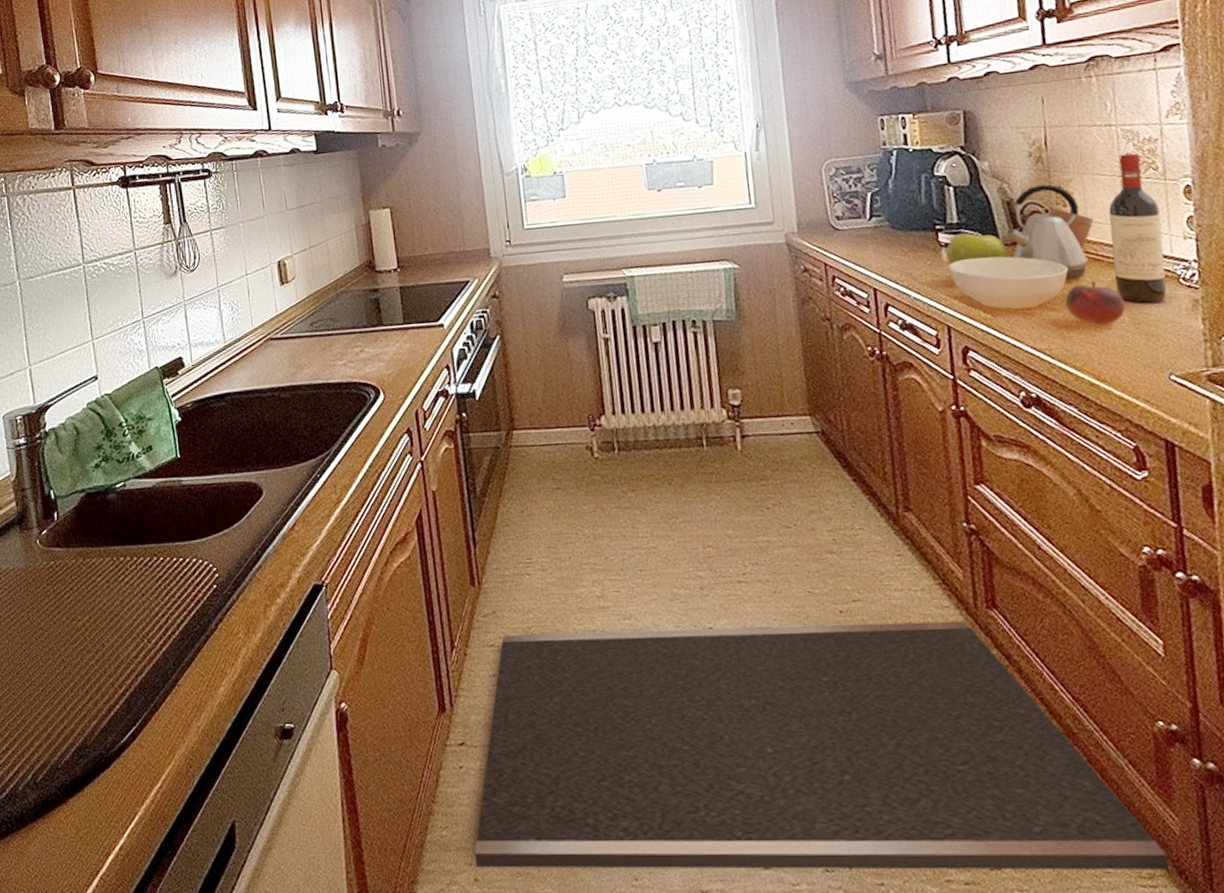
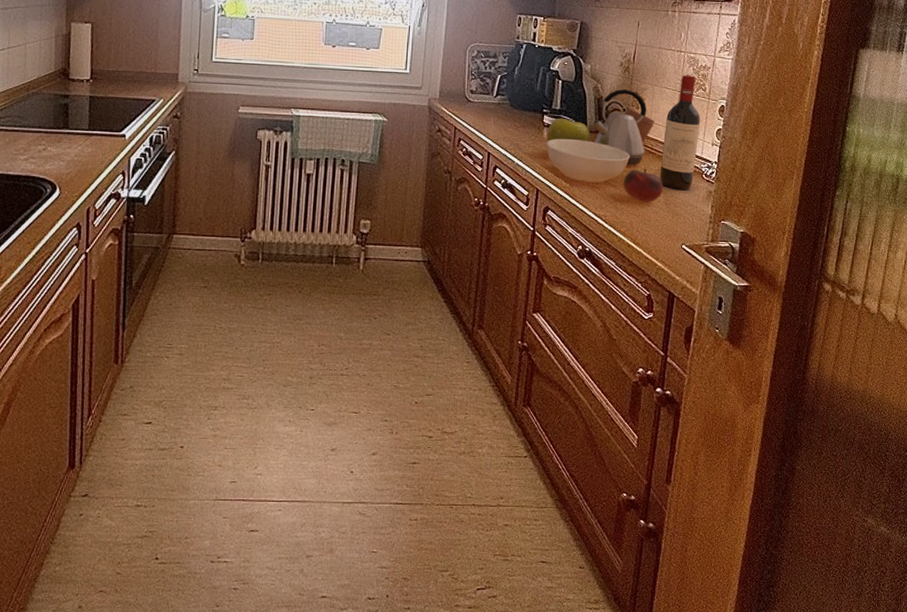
door mat: present [474,620,1169,870] -> none [81,406,610,598]

